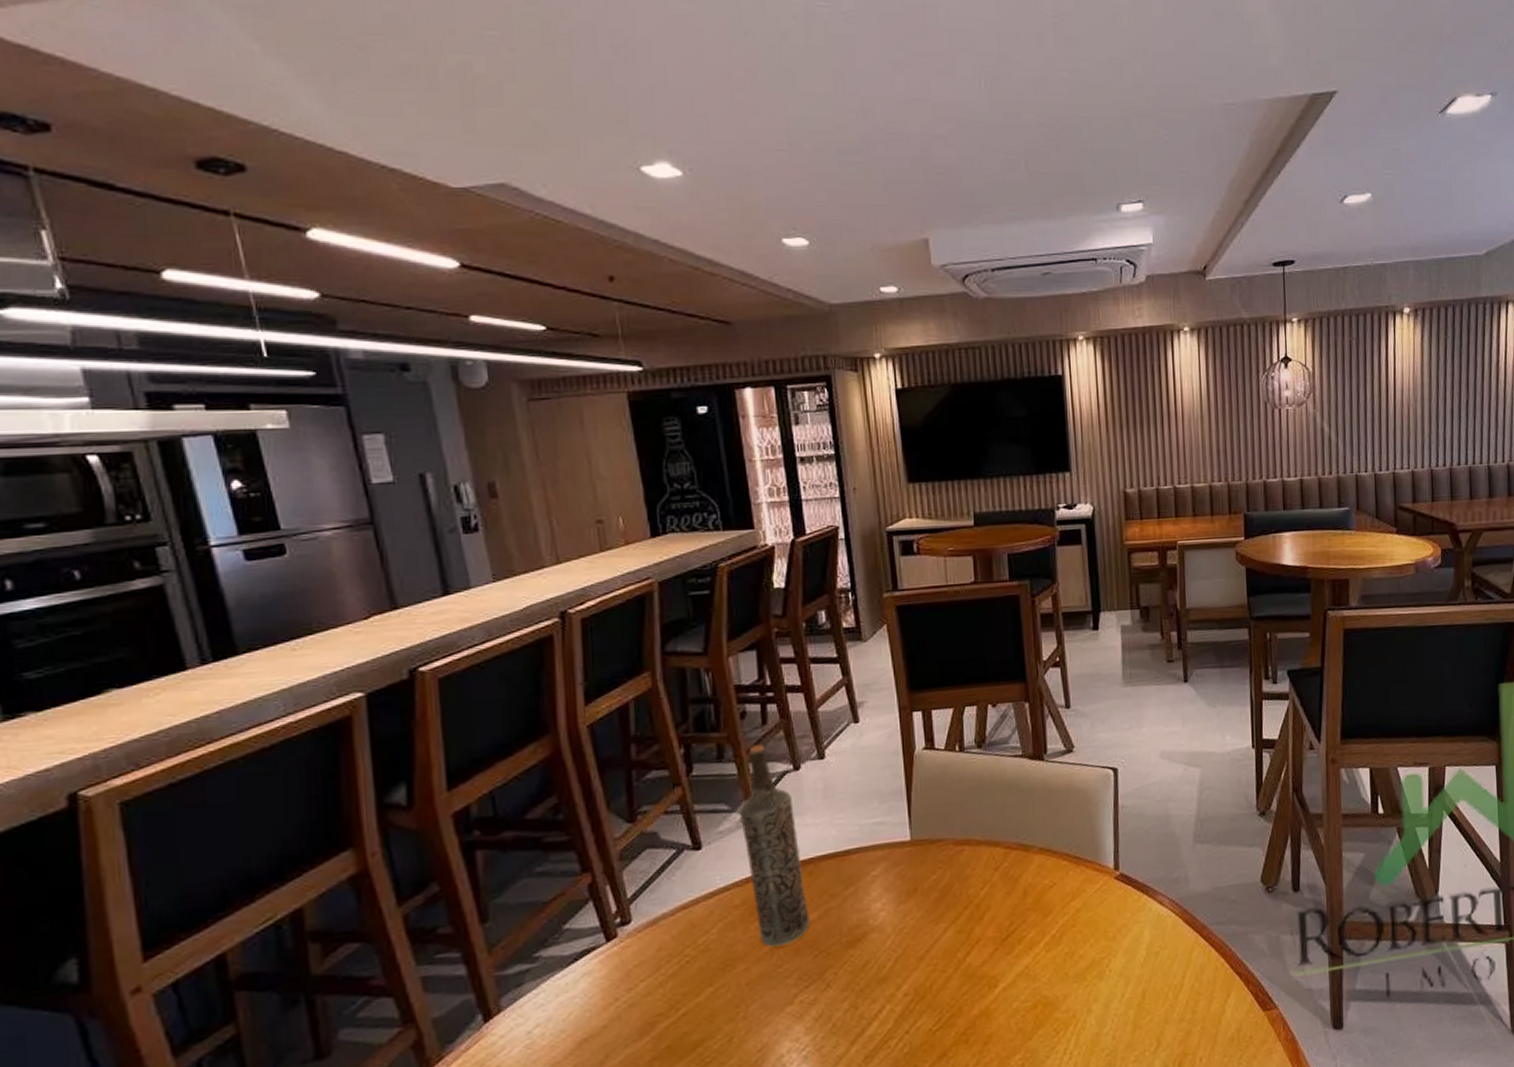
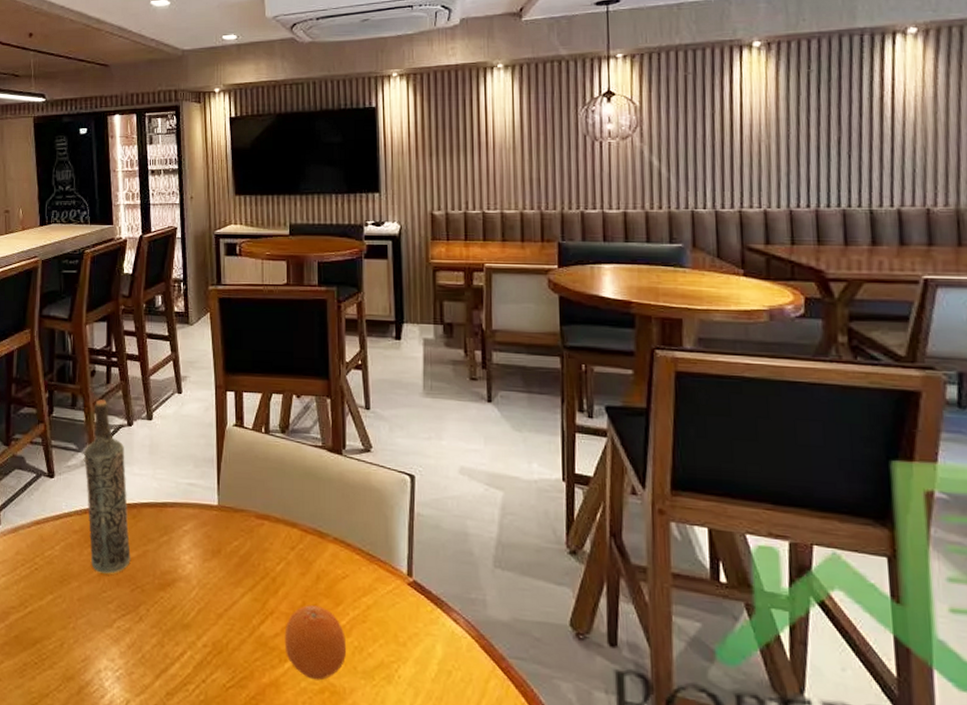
fruit: none [993,921,1058,998] -> present [284,605,347,681]

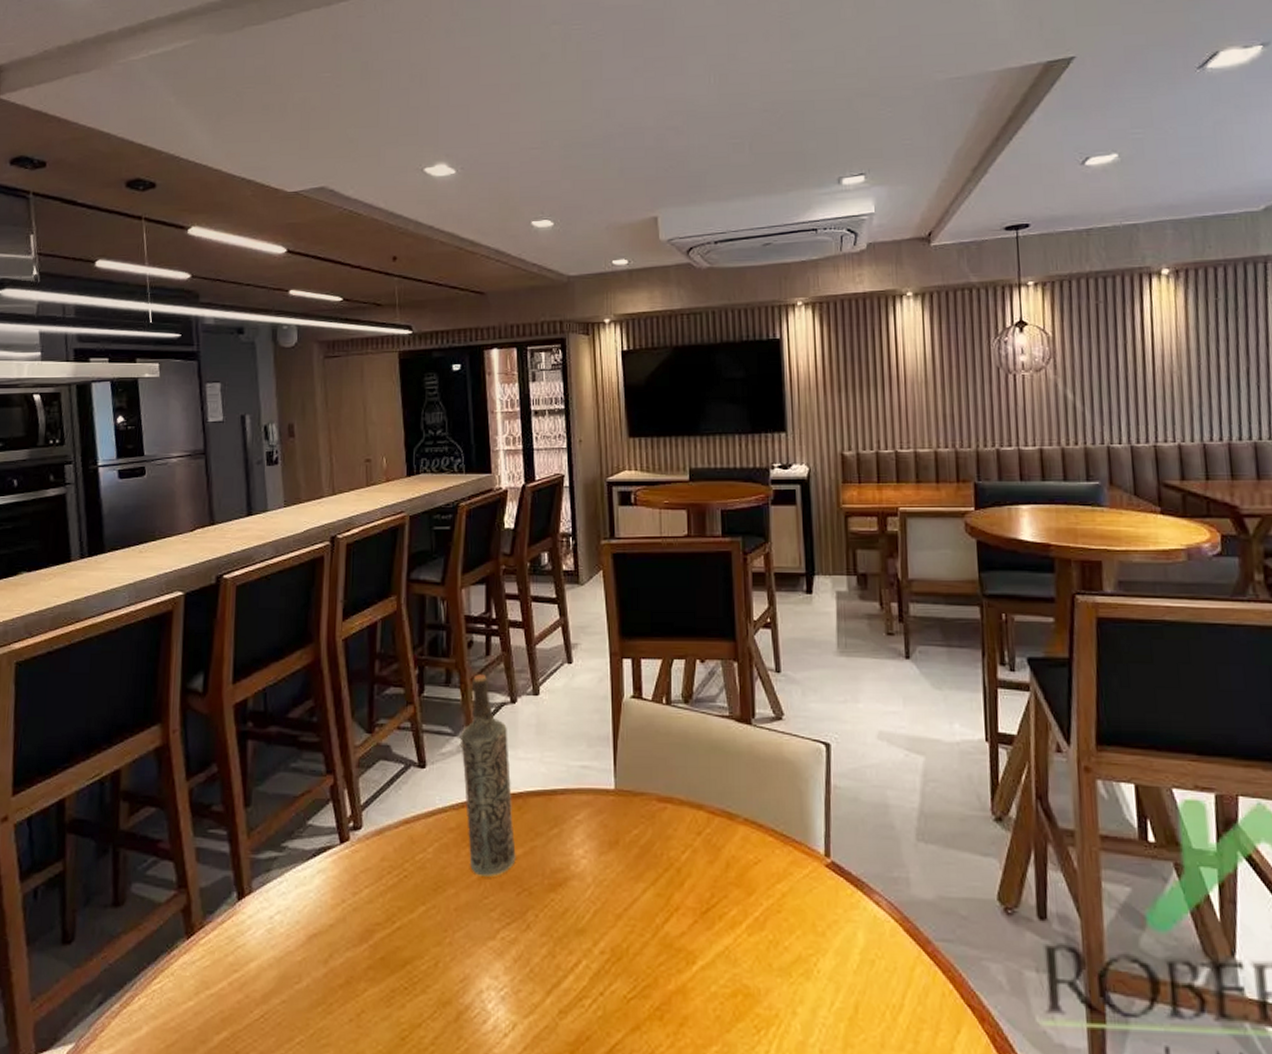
fruit: present [284,605,347,681] -> none [692,897,761,983]

